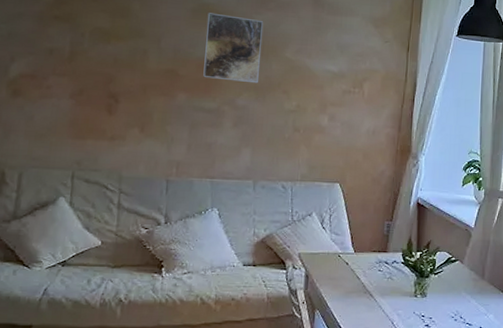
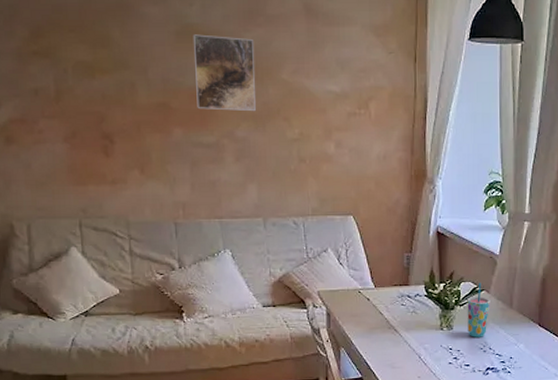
cup: none [440,252,464,306] -> present [467,282,490,337]

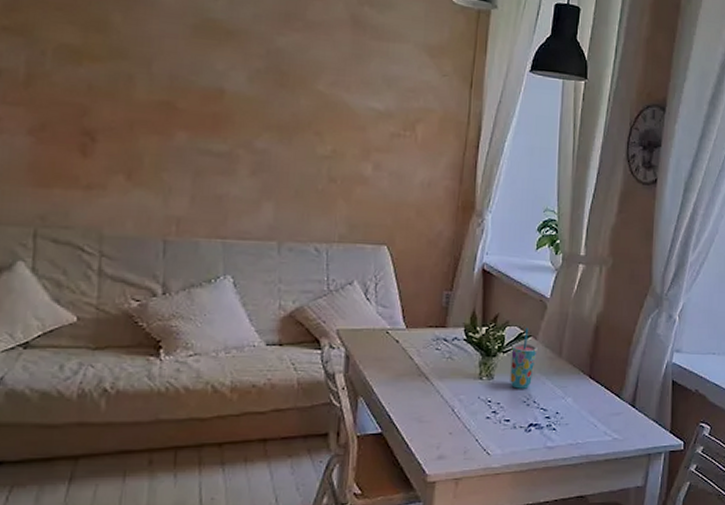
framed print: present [193,34,256,112] -> none [210,31,289,122]

